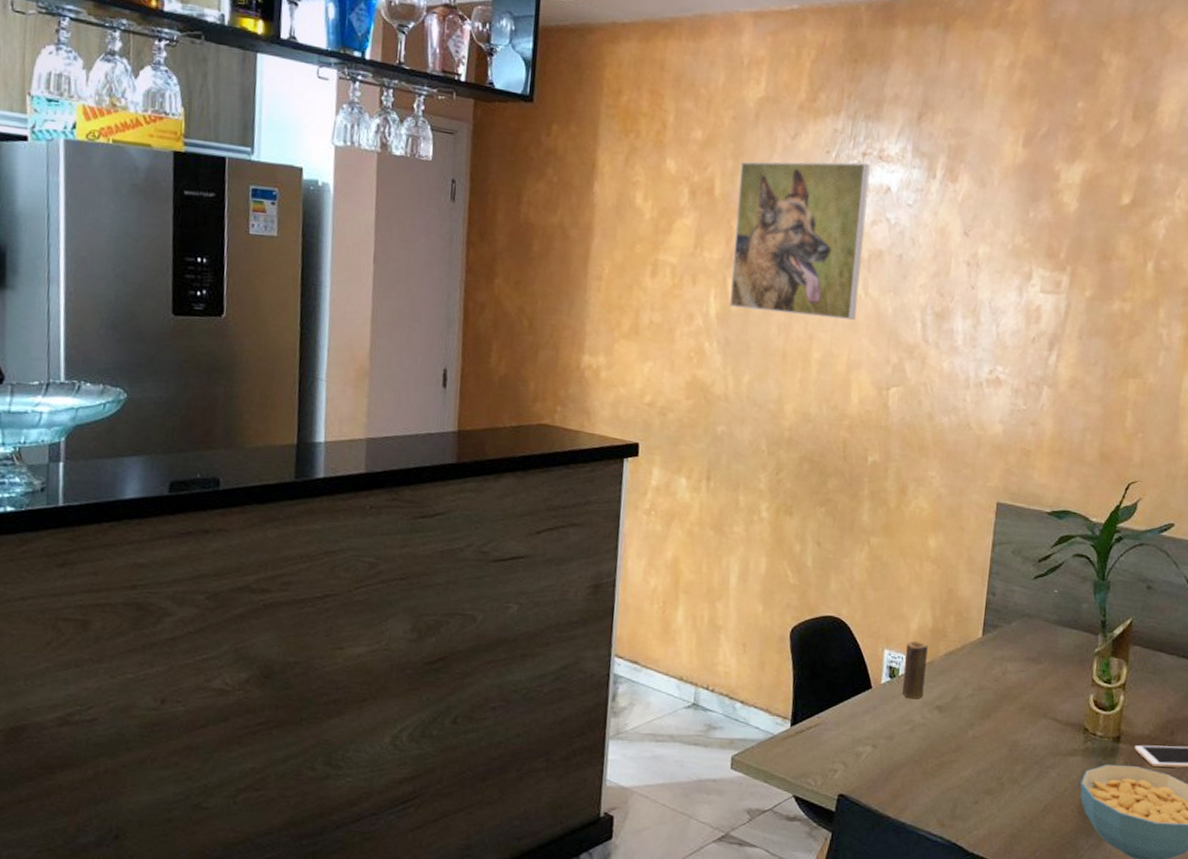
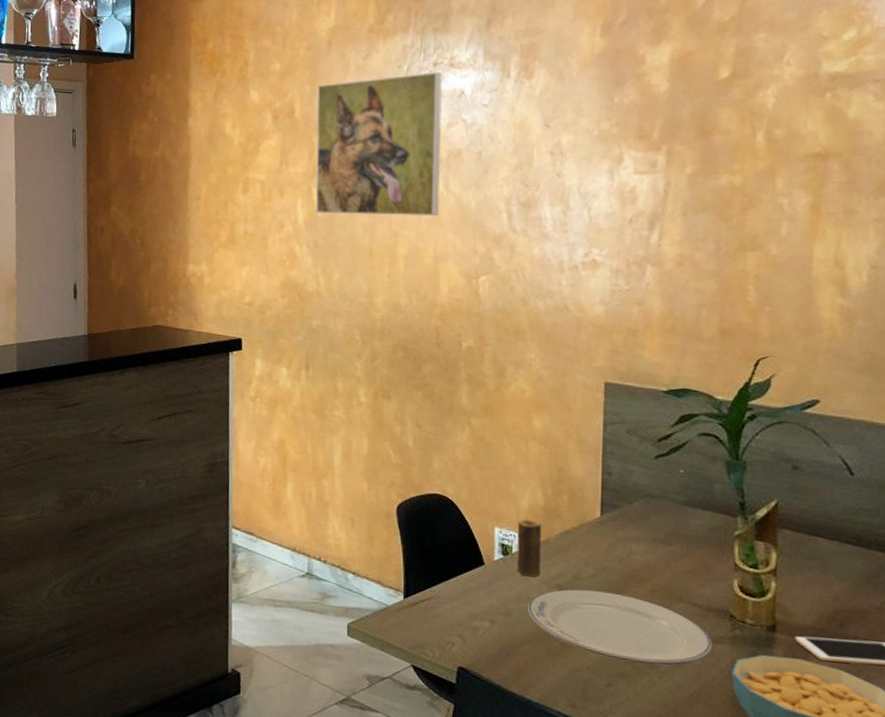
plate: none [908,709,1067,780] -> present [527,589,712,666]

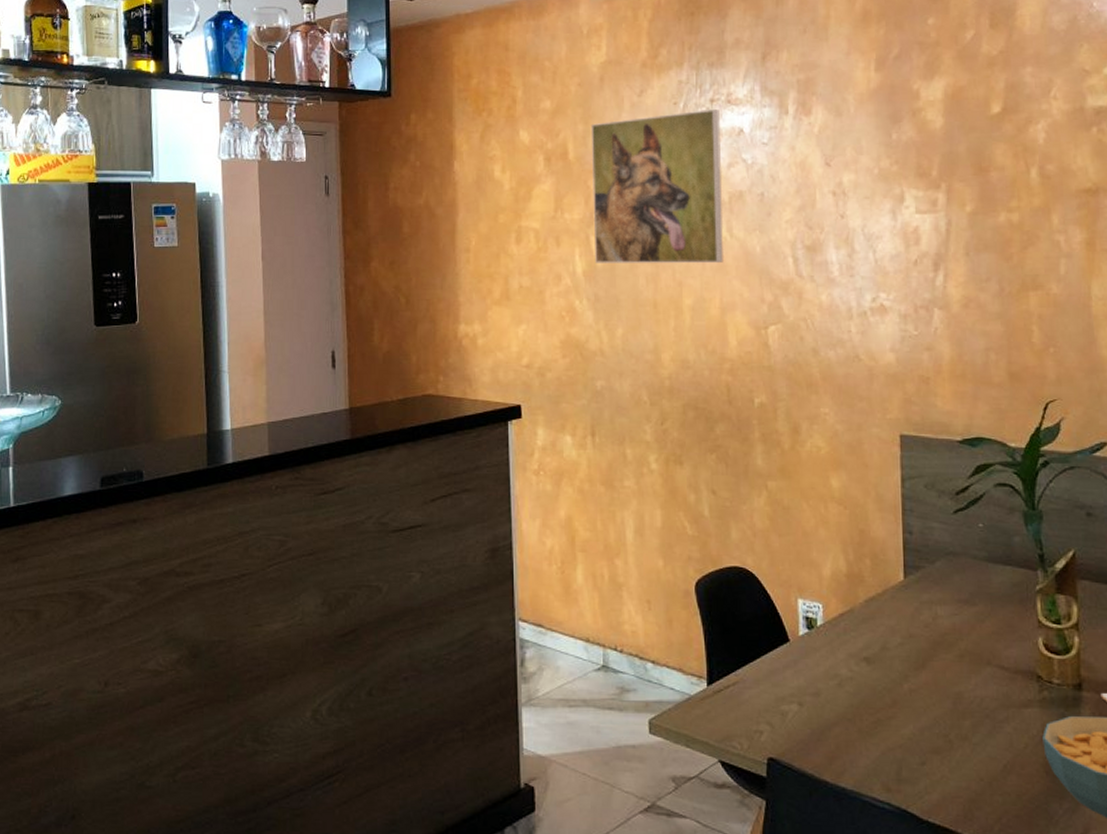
candle: present [517,519,541,577] -> none [821,587,847,651]
plate: present [527,589,712,666] -> none [835,660,1022,737]

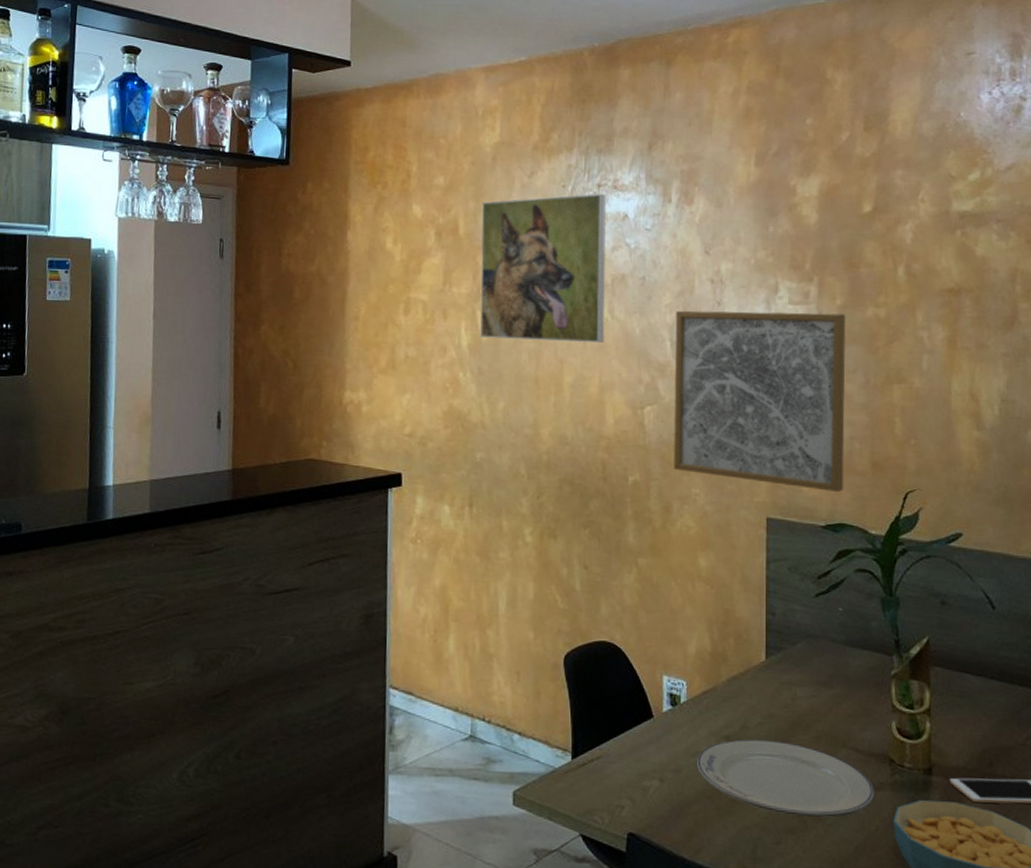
wall art: none [797,221,980,406] -> present [674,310,846,493]
plate: none [835,660,1022,737] -> present [696,739,874,818]

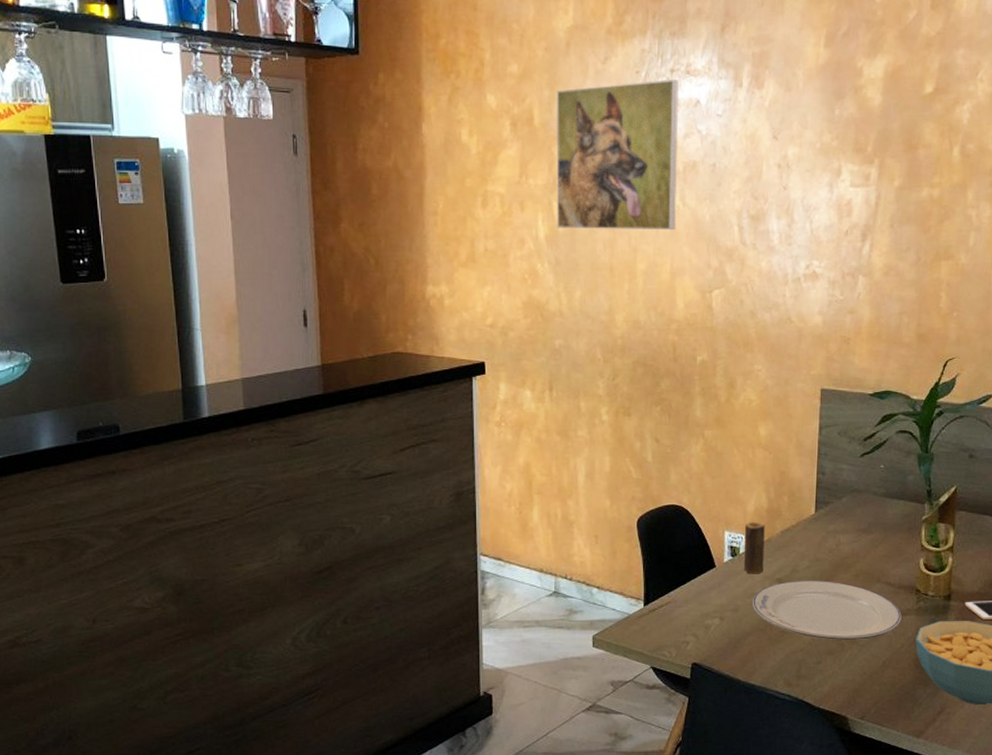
wall art: present [674,310,846,493] -> none [739,195,903,363]
candle: none [685,665,709,729] -> present [744,521,765,574]

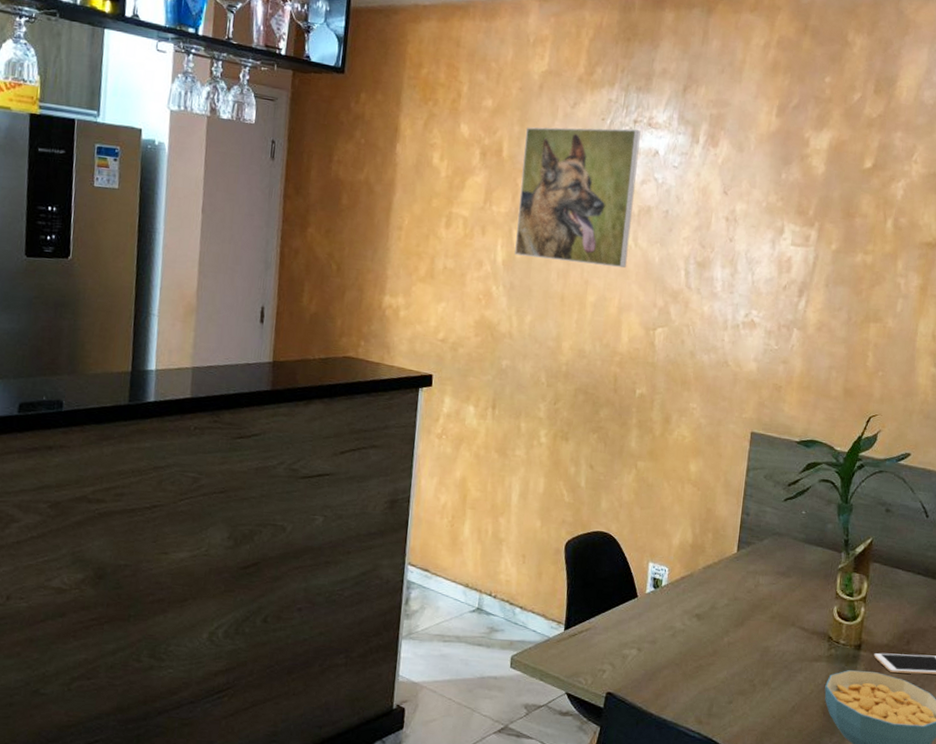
candle: present [744,521,765,574] -> none [665,554,688,608]
plate: present [751,580,902,640] -> none [669,617,813,683]

